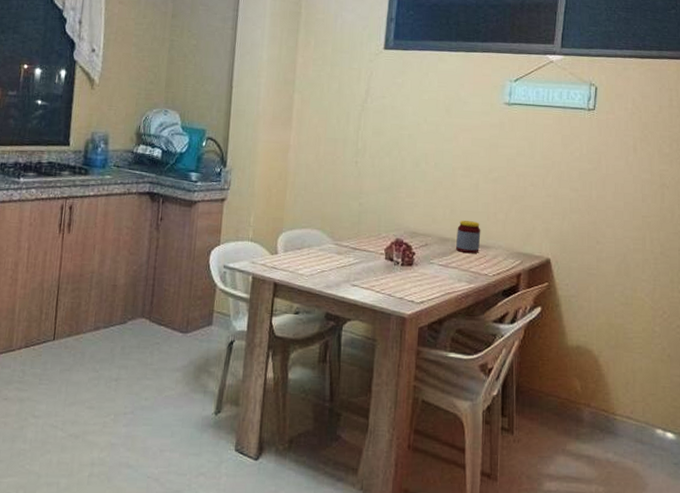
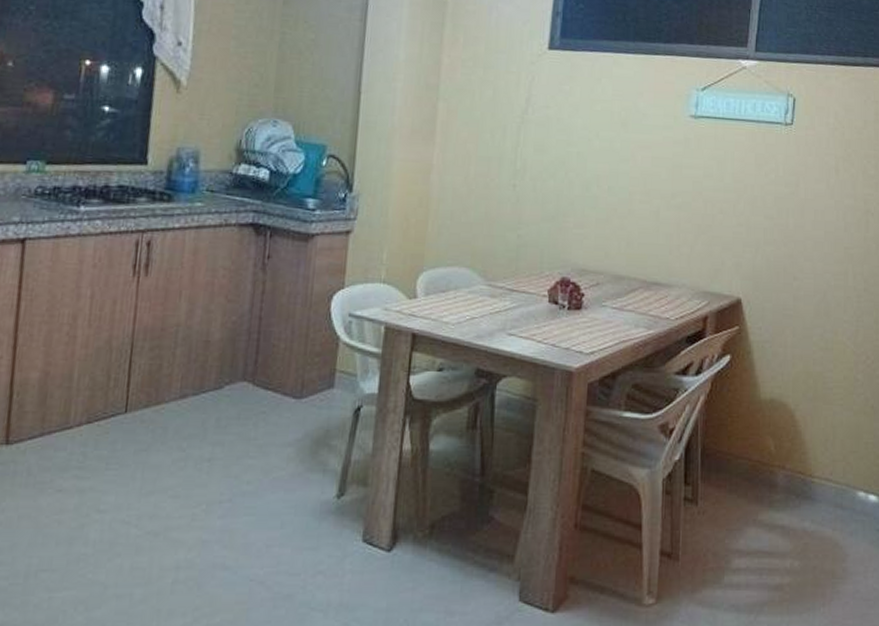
jar: present [455,221,481,253] -> none [632,255,662,293]

